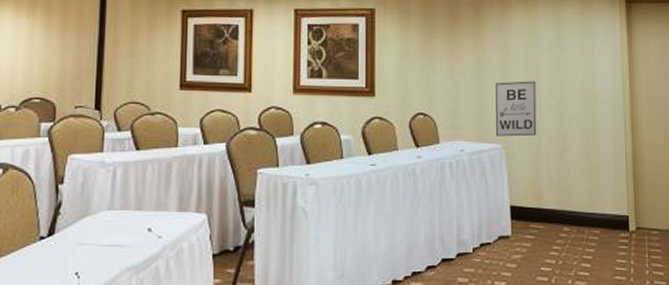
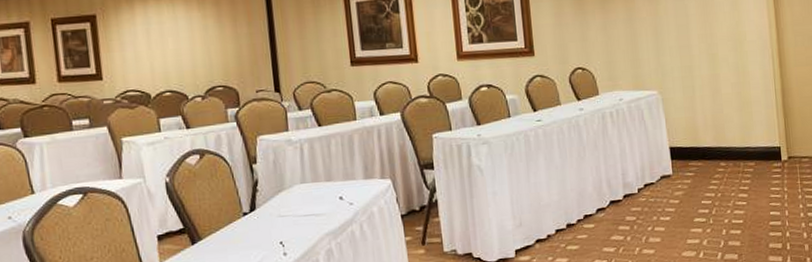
wall art: present [496,81,537,137] -> none [648,27,690,84]

